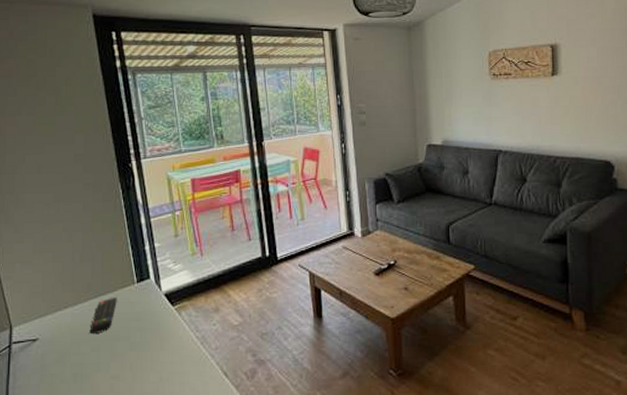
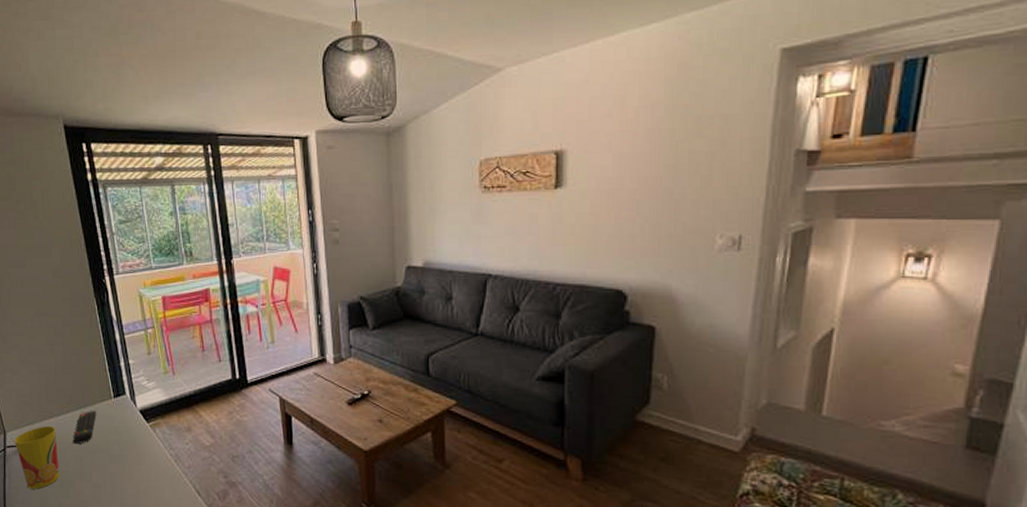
cup: none [21,316,73,387] -> present [14,425,59,489]

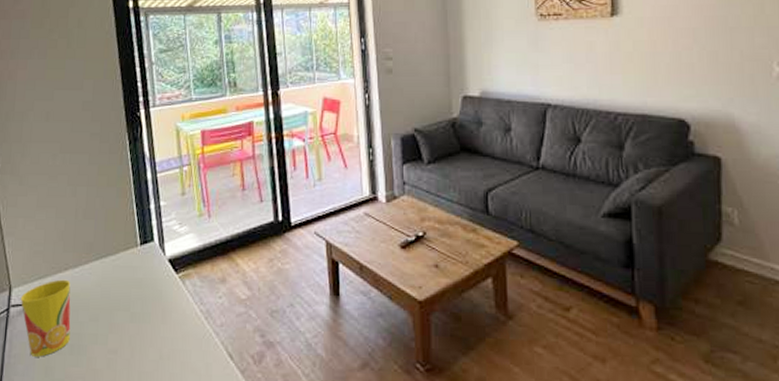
remote control: present [73,410,96,444] -> none [89,260,119,300]

